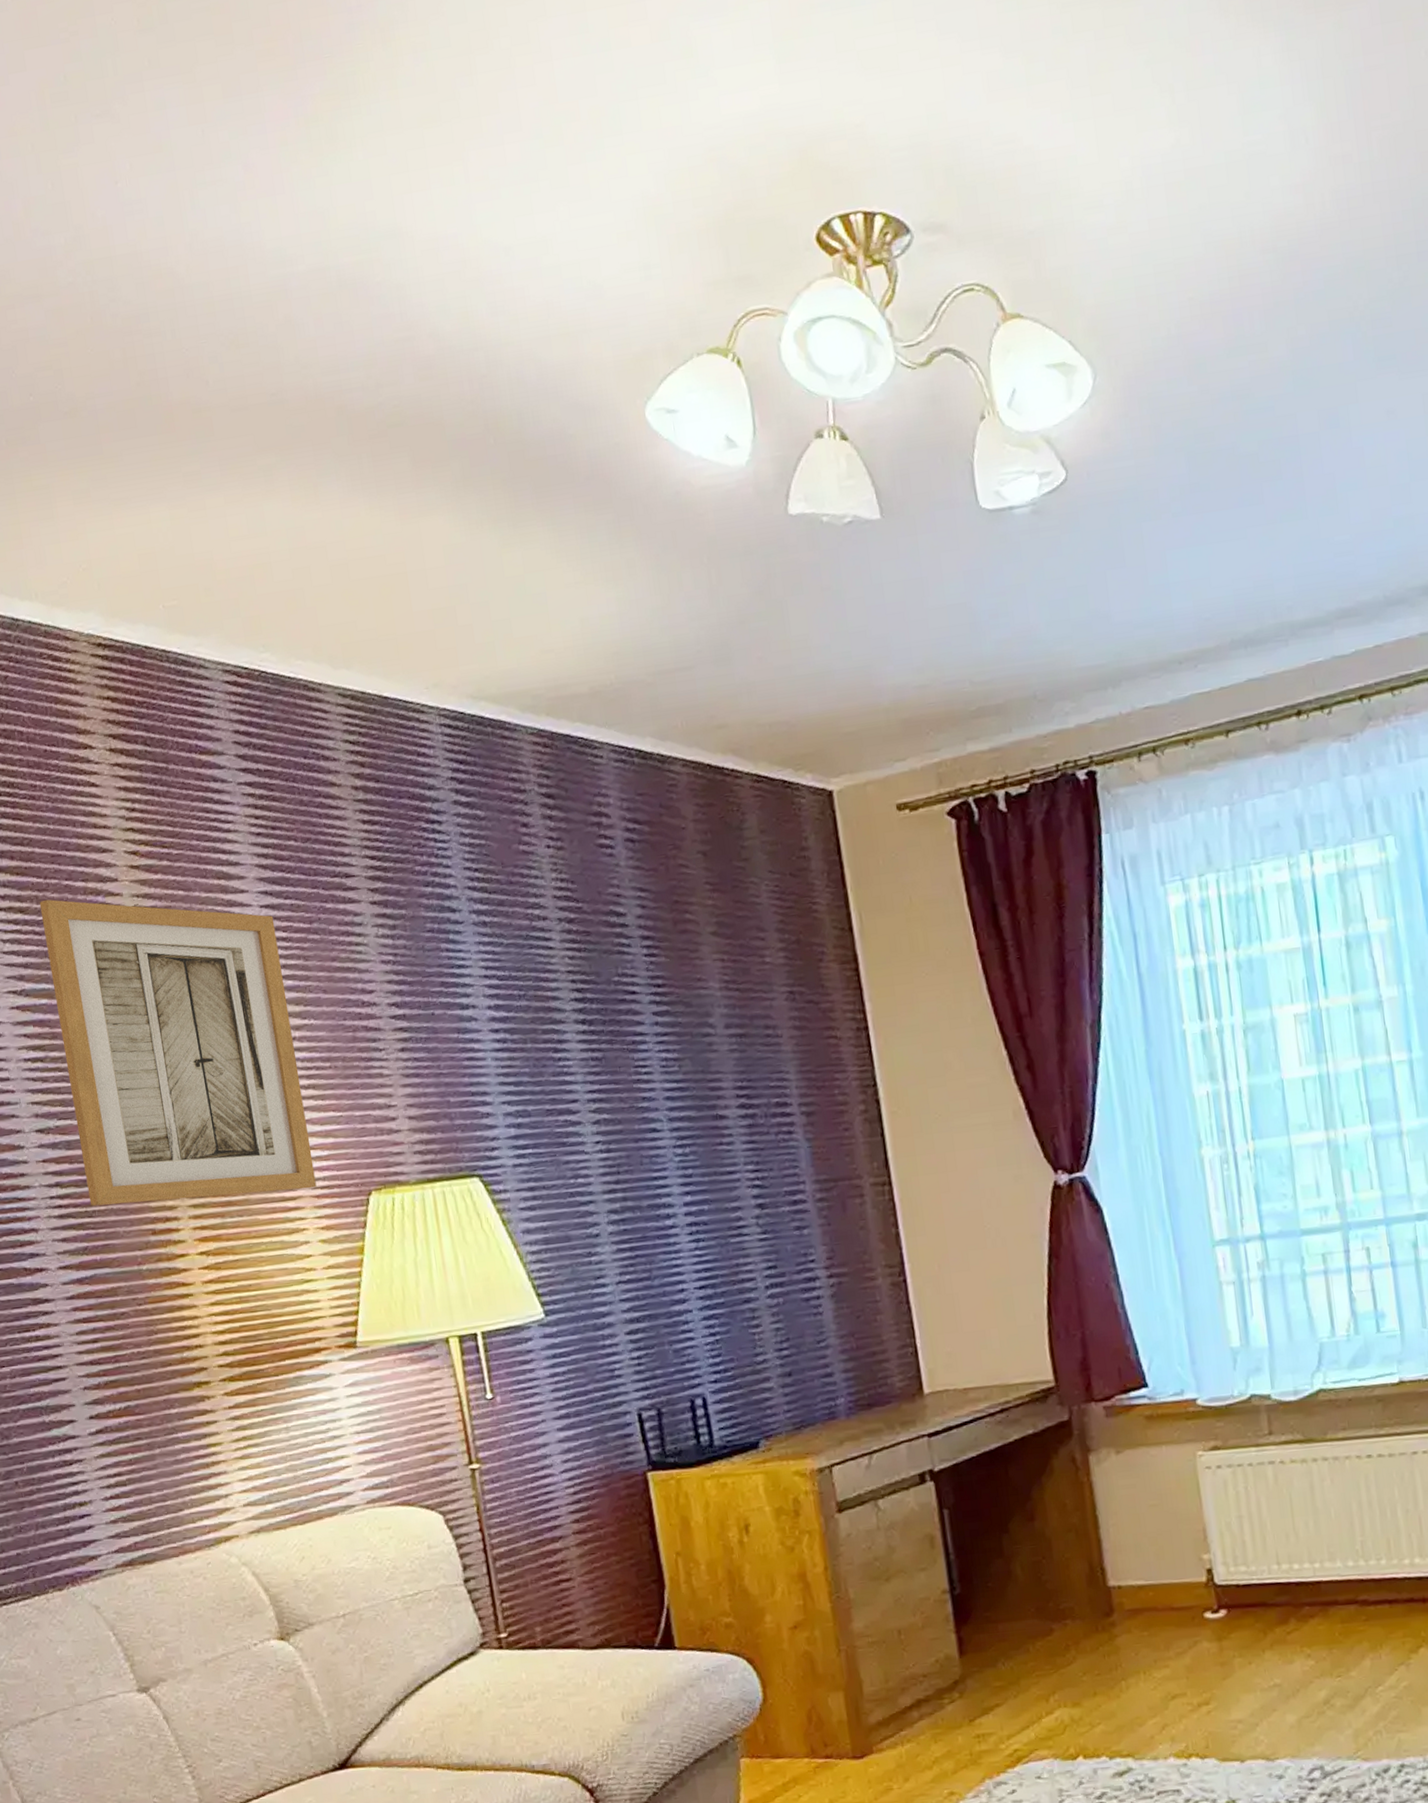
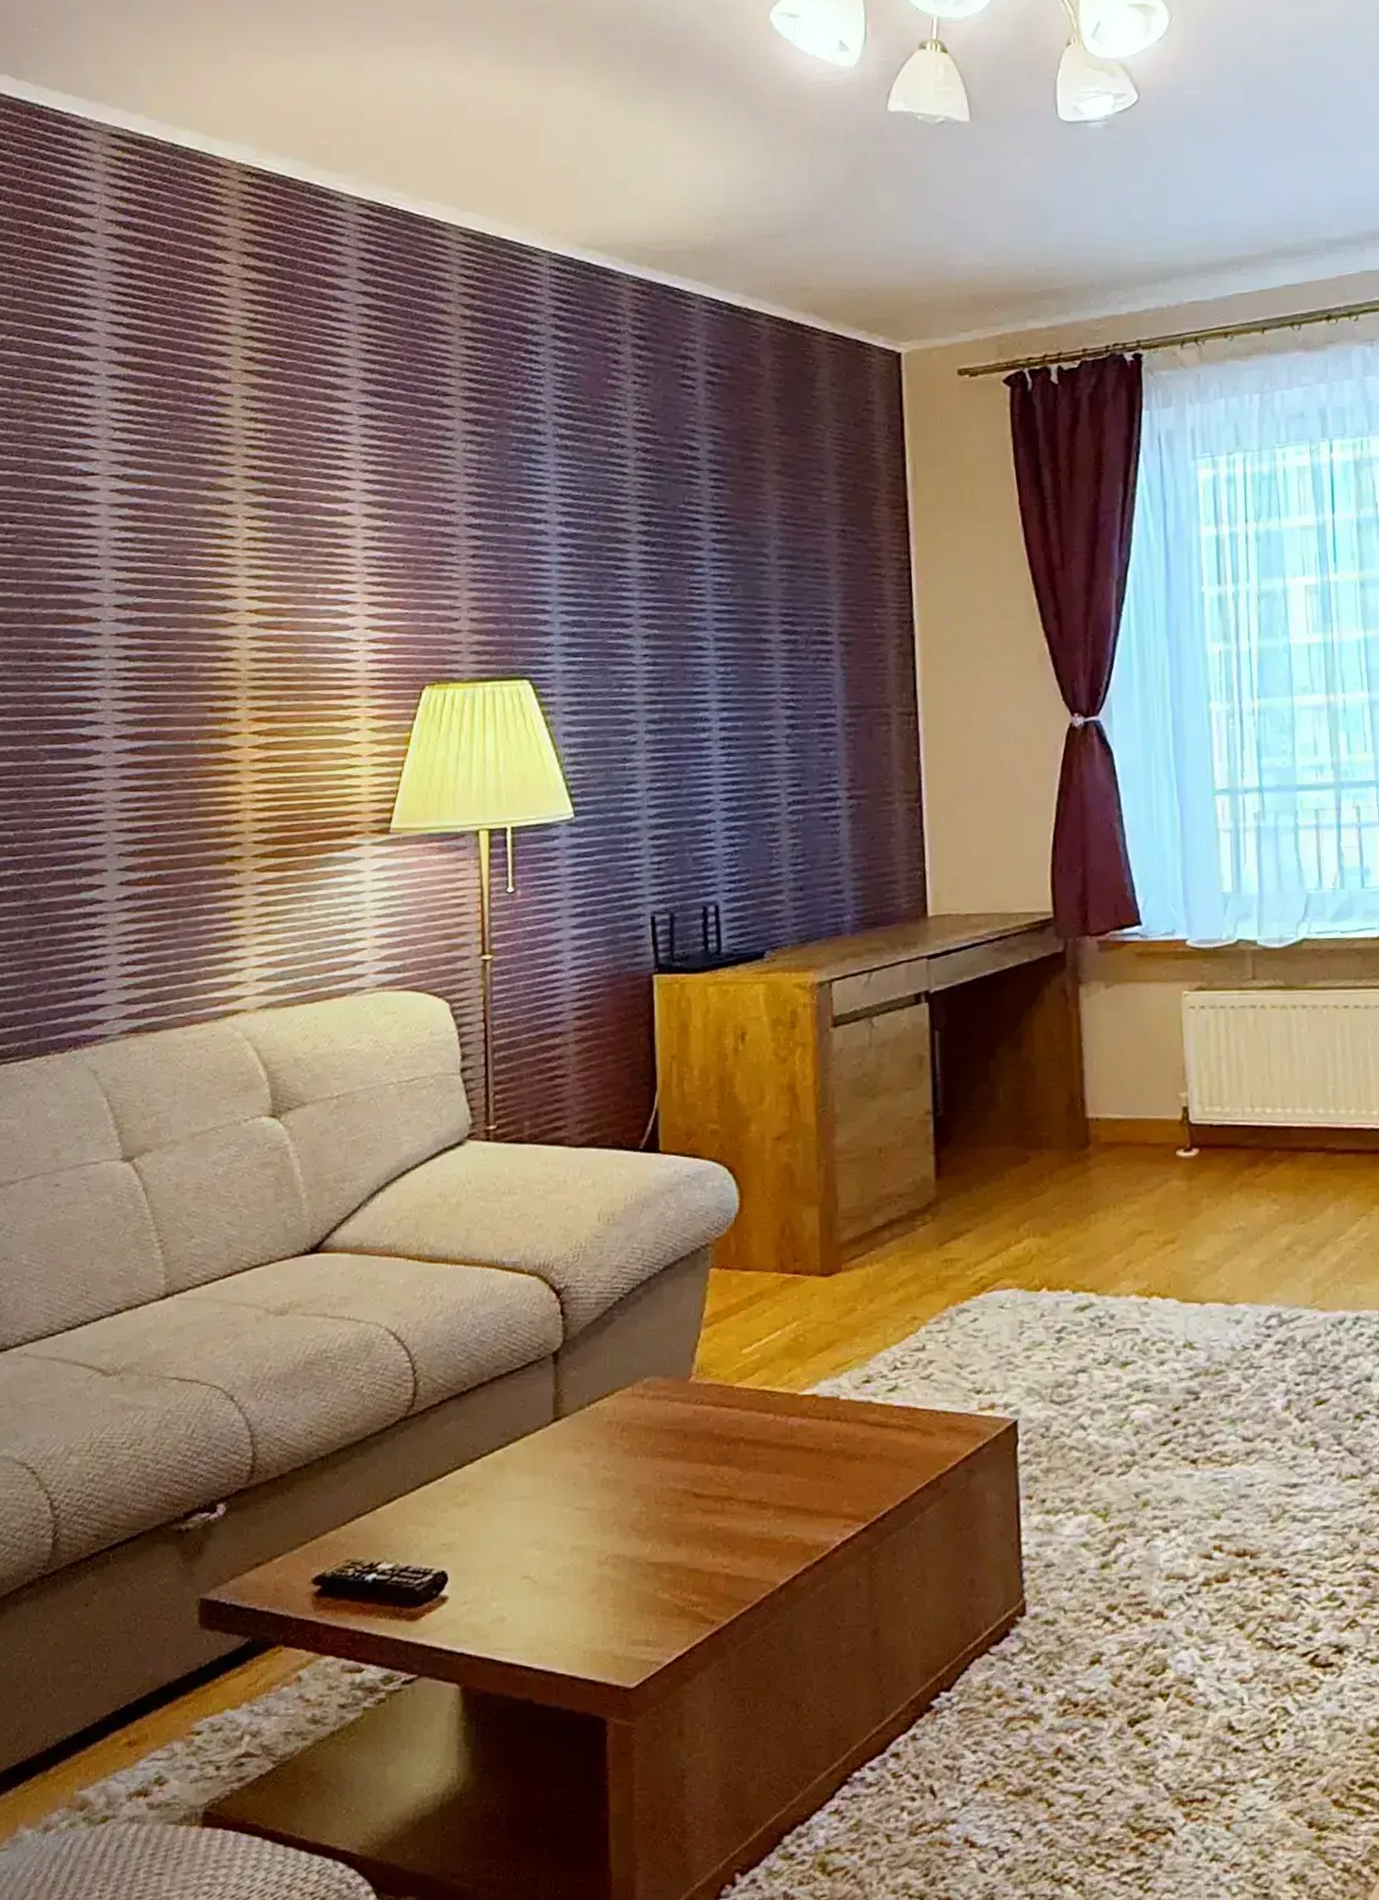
wall art: present [39,899,317,1206] -> none [153,394,374,681]

